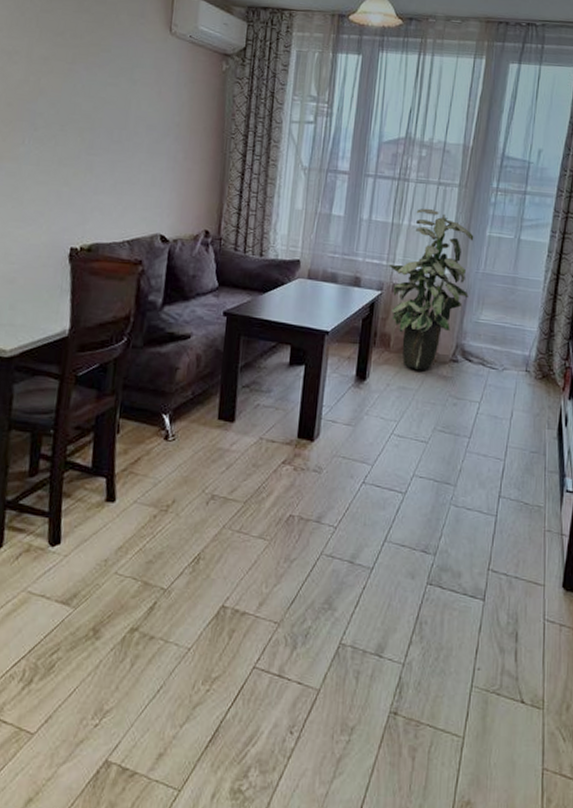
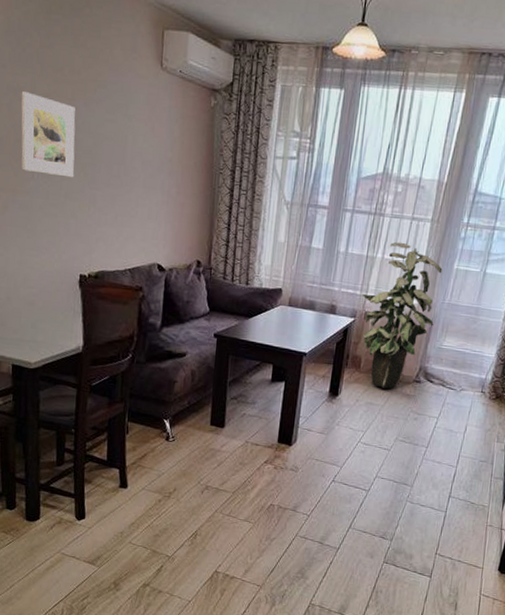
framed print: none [11,55,76,143] -> present [21,92,76,178]

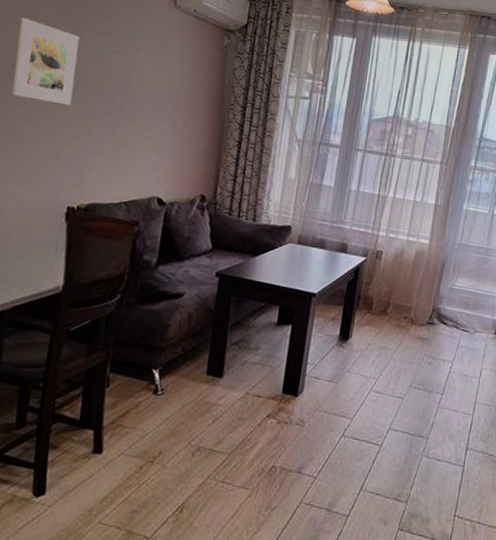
indoor plant: present [362,242,443,389] -> none [374,182,453,332]

